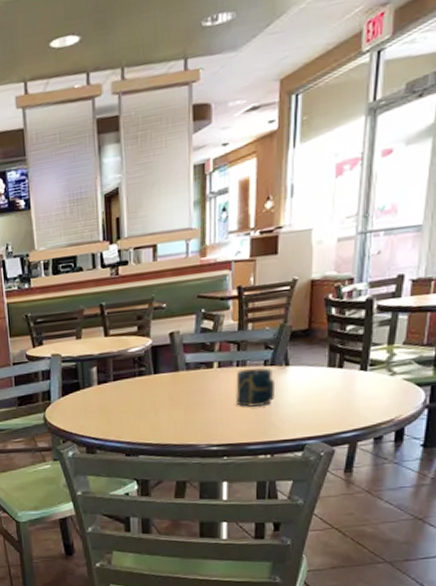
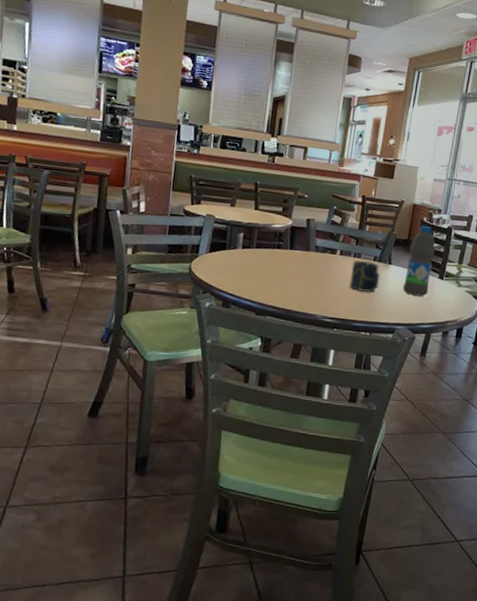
water bottle: none [309,304,351,400] -> present [402,226,435,297]

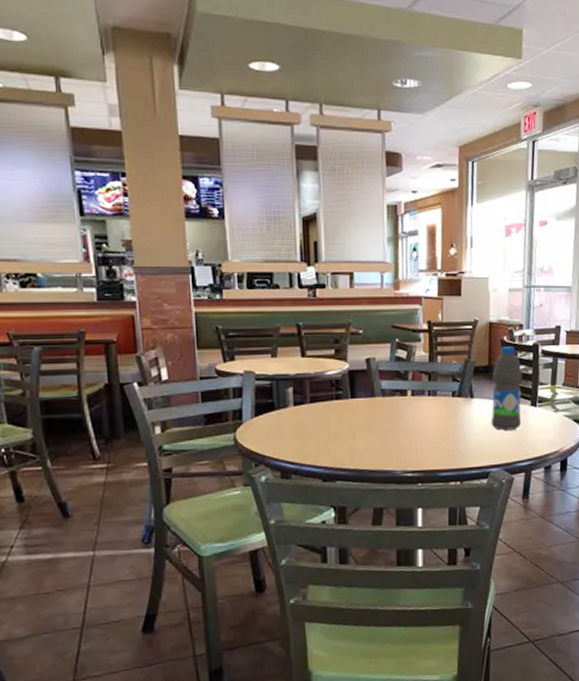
cup: present [349,259,380,293] -> none [428,398,463,436]

